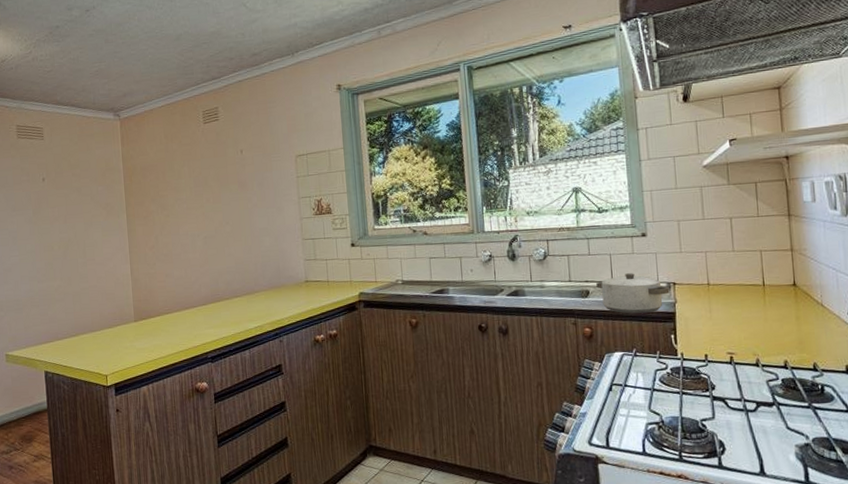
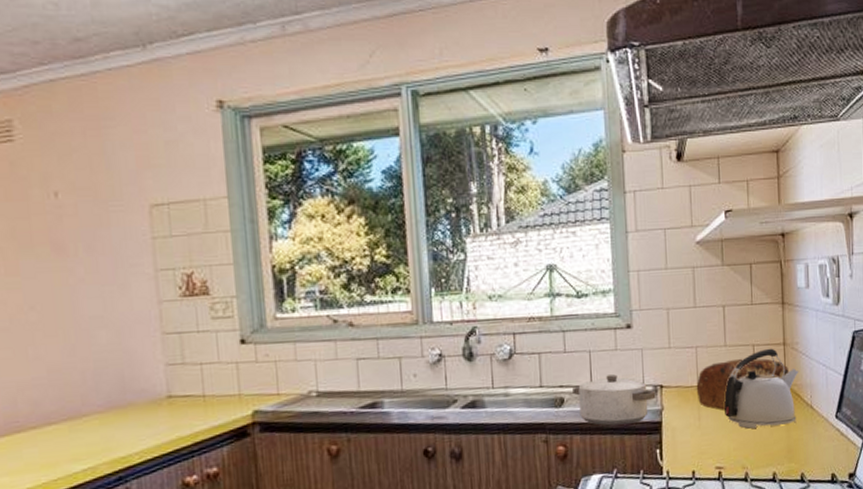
bread loaf: none [706,261,797,306] -> present [696,358,788,412]
kettle: none [734,253,807,322] -> present [724,348,798,429]

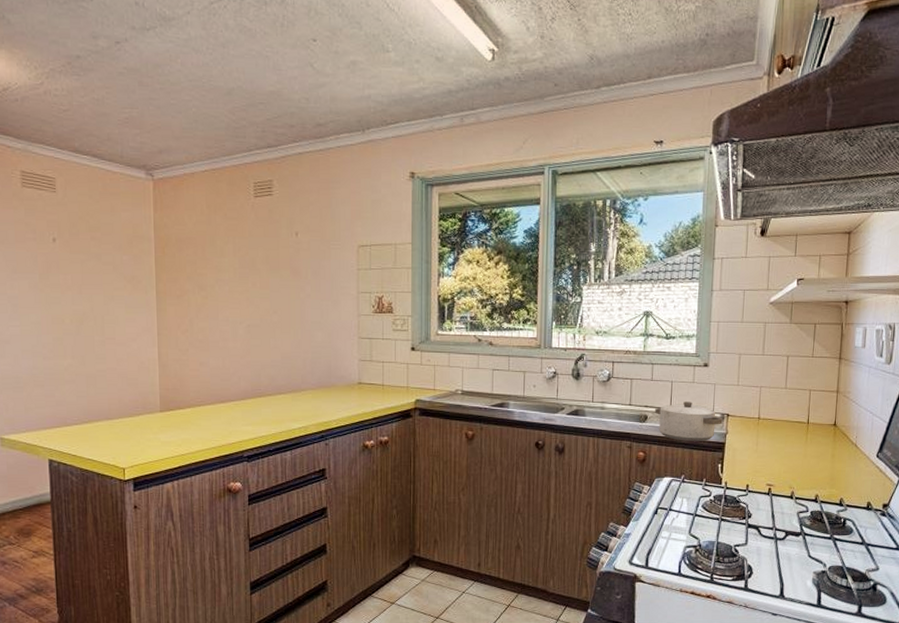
bread loaf: present [696,358,788,412] -> none [757,399,839,441]
kettle: present [724,348,798,429] -> none [779,394,848,457]

